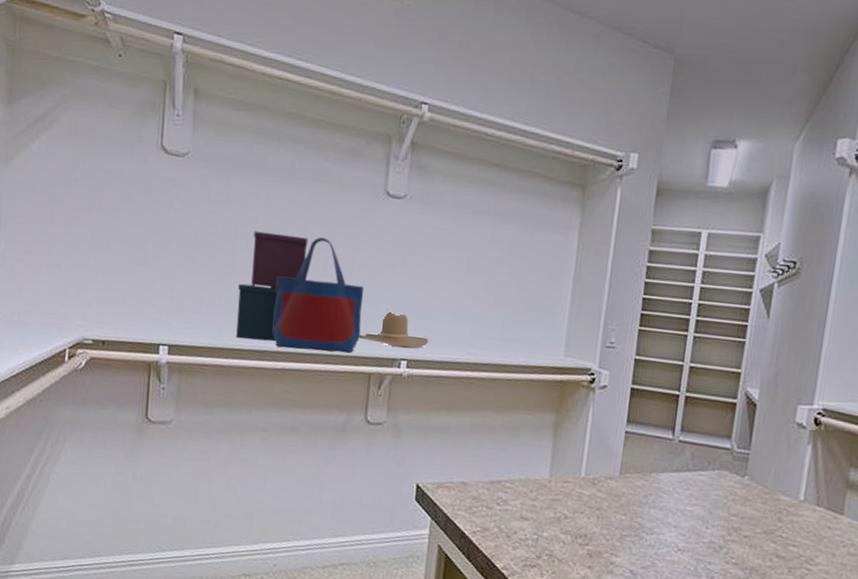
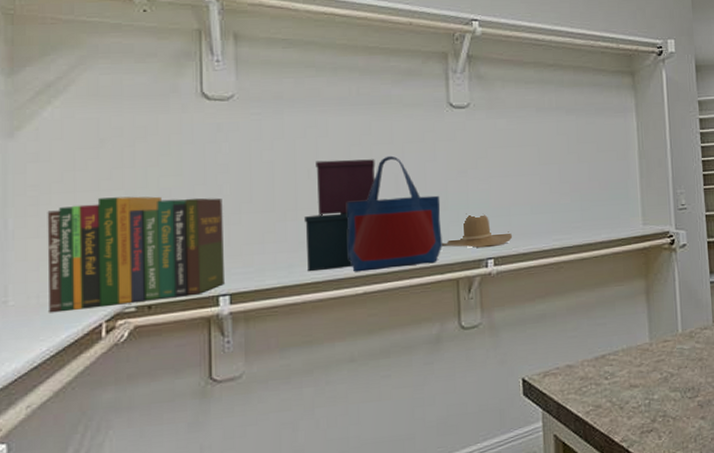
books: none [27,234,170,341] -> present [47,196,224,313]

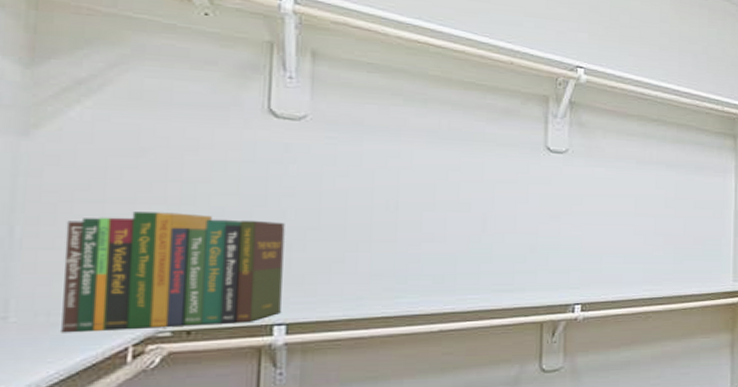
storage box: present [303,159,375,272] -> none [377,192,462,306]
tote bag: present [347,155,442,272] -> none [424,194,530,309]
hat: present [441,213,512,248] -> none [527,258,602,293]

